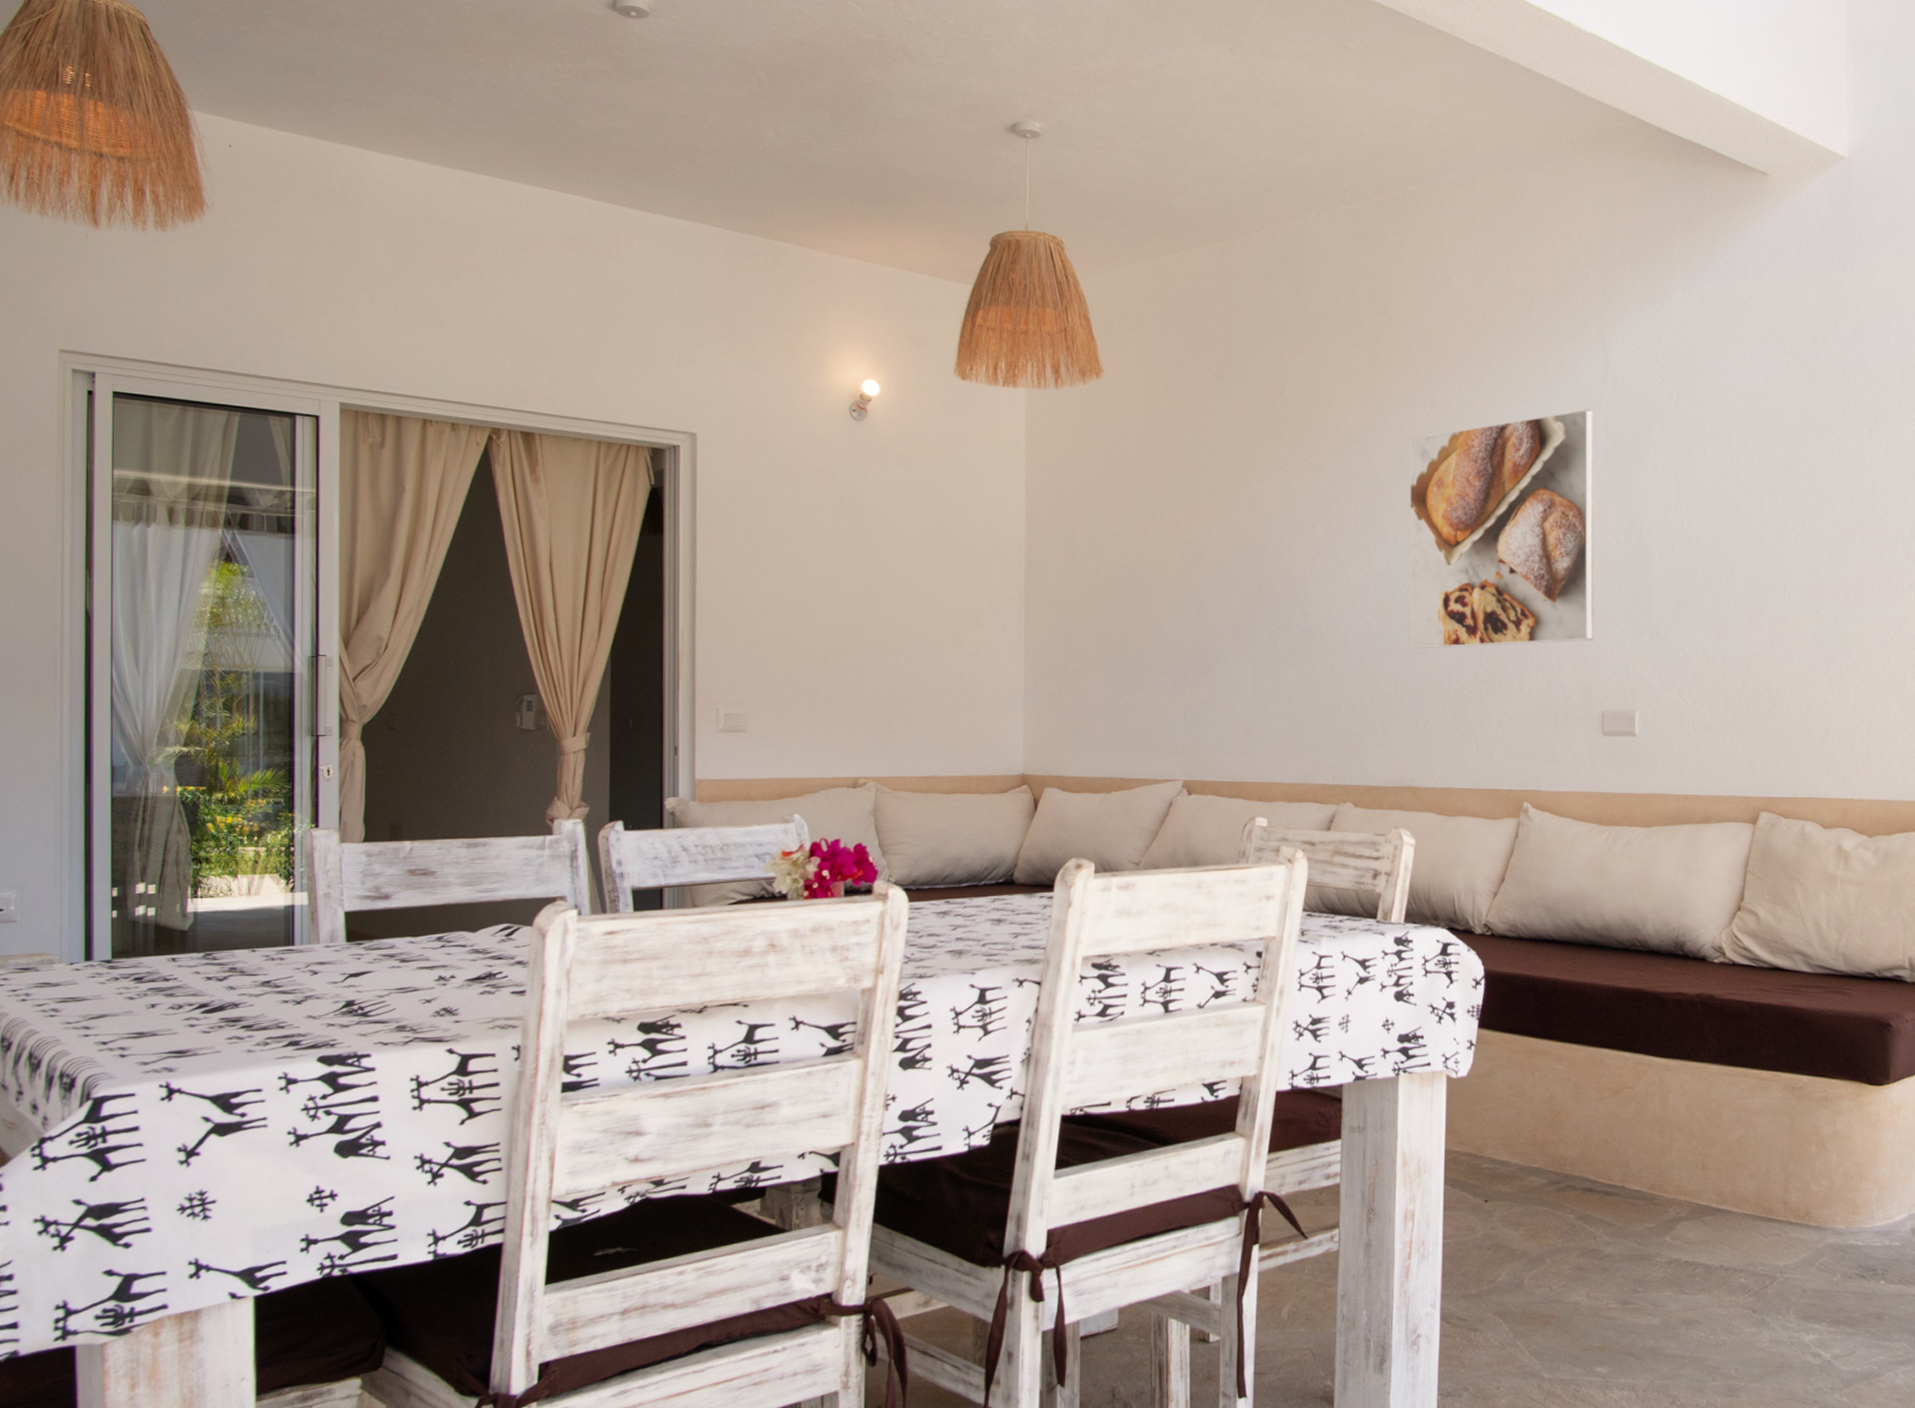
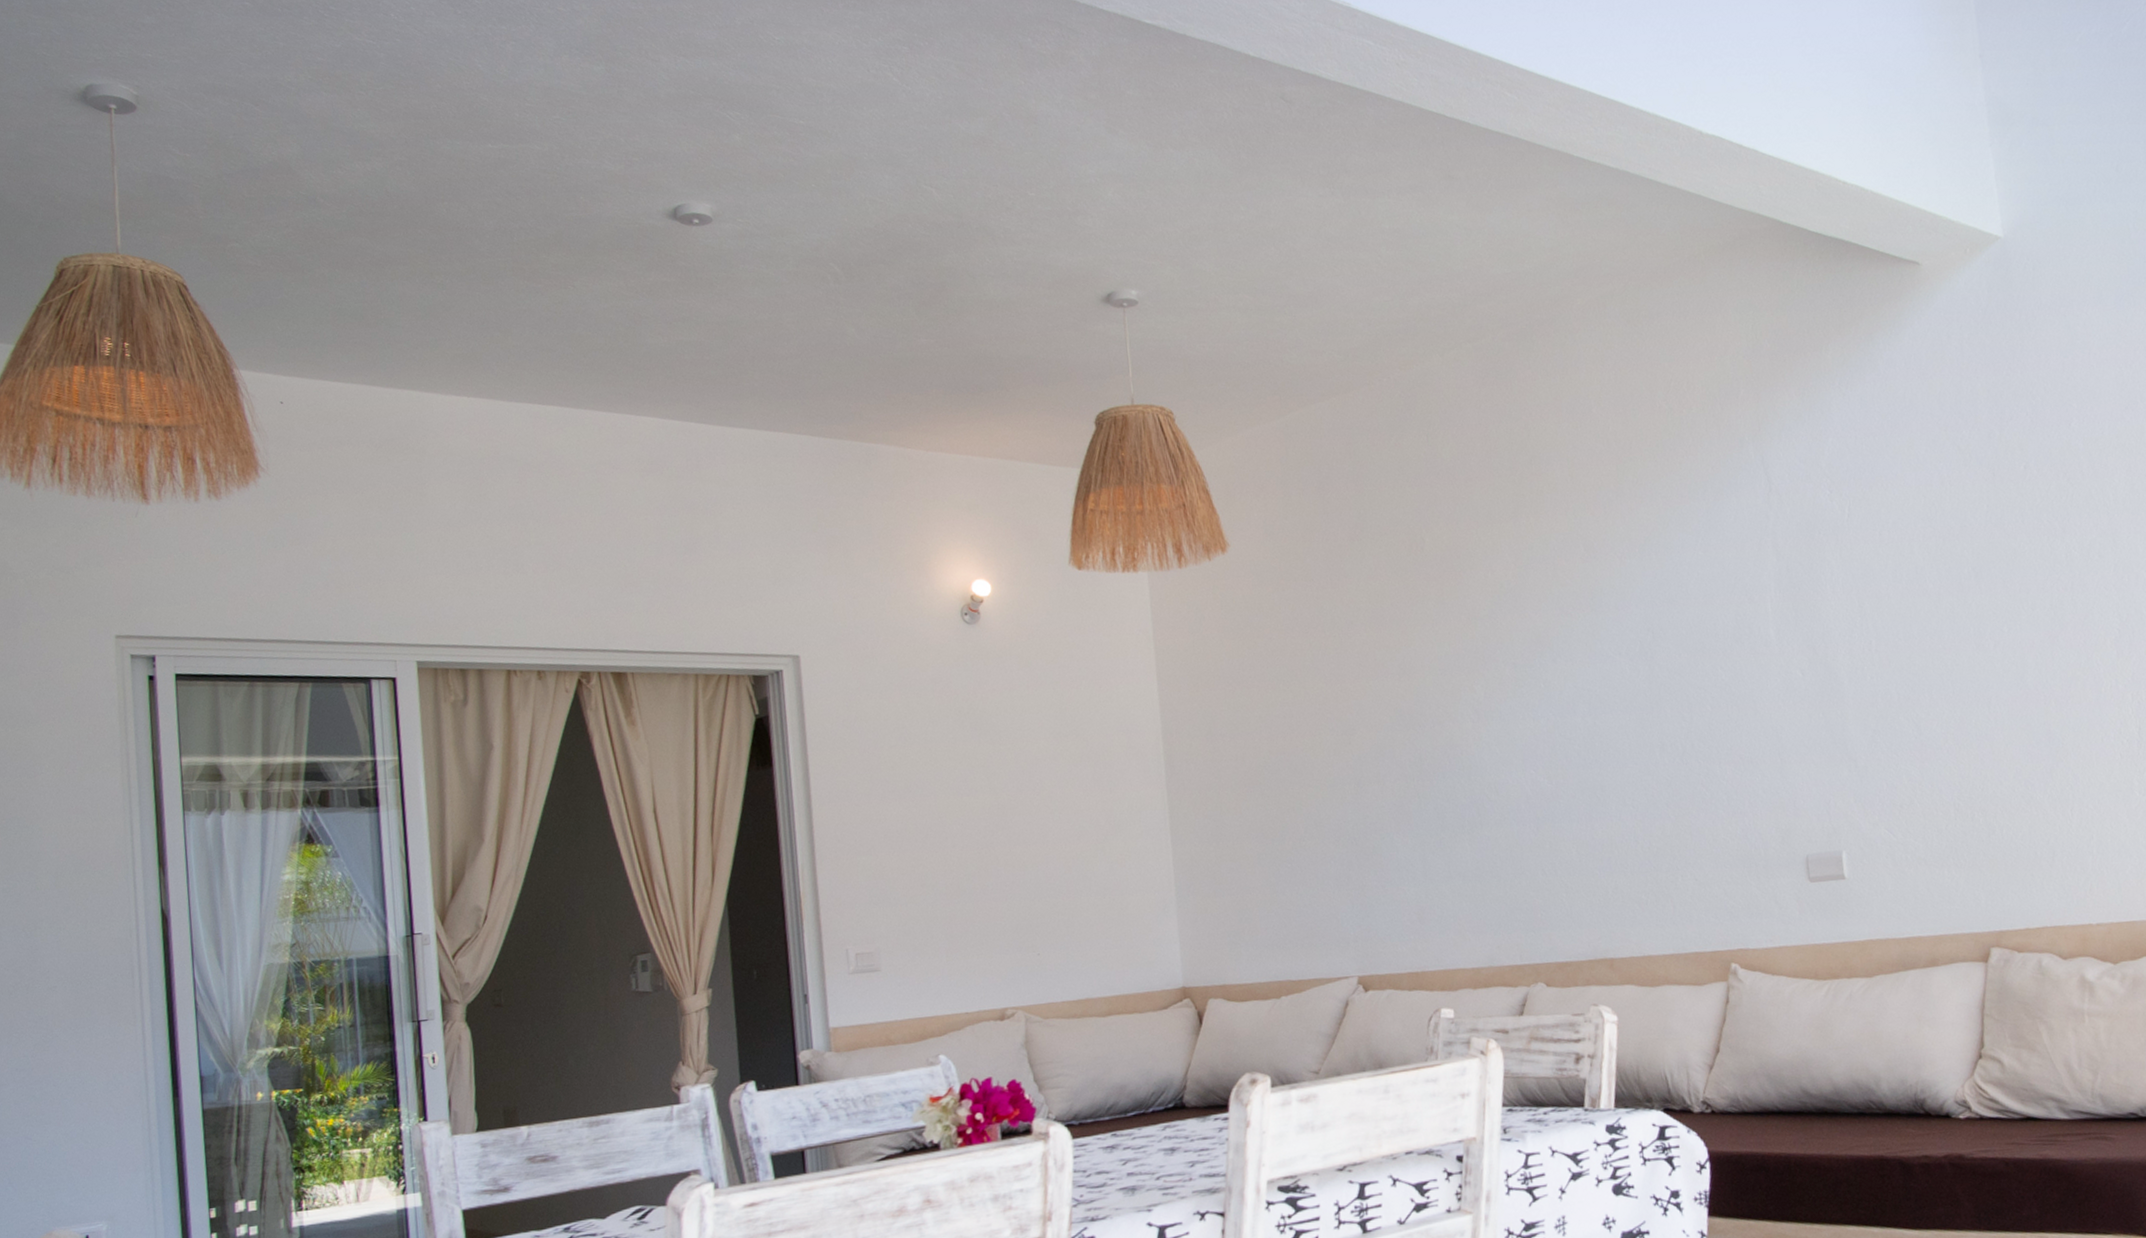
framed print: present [1409,409,1594,650] -> none [1564,532,1788,810]

